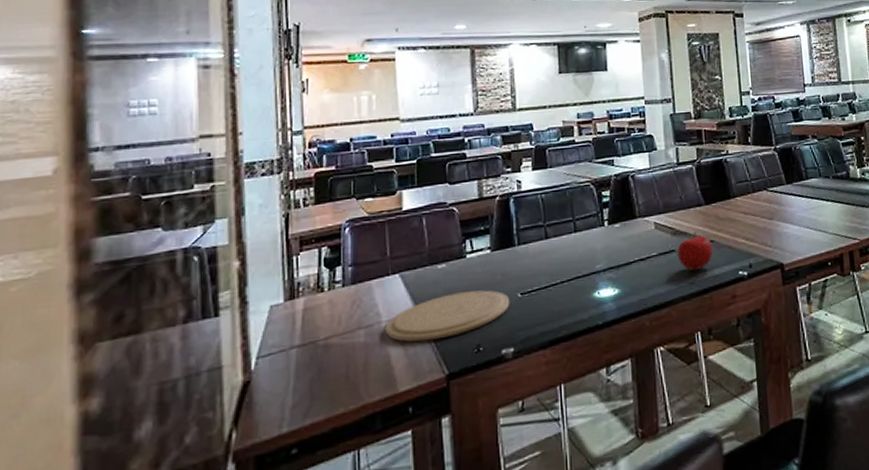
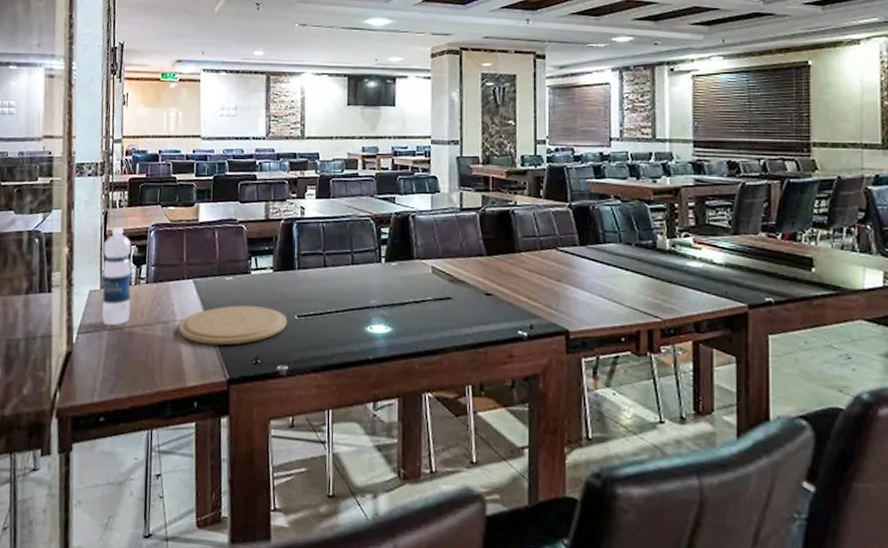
water bottle: none [285,229,324,342] -> present [102,228,131,325]
fruit: present [677,231,713,271] -> none [453,282,492,322]

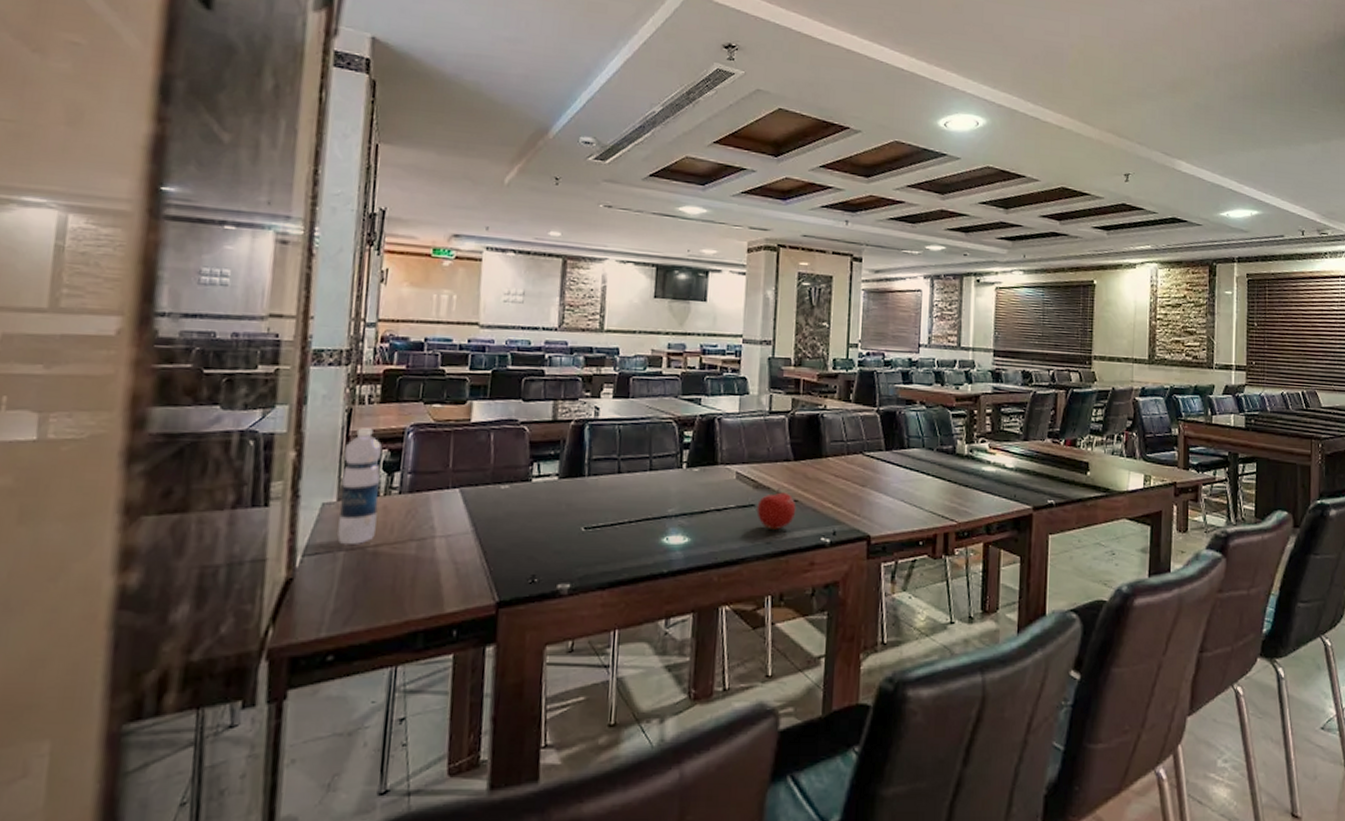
plate: present [178,305,288,346] -> none [438,517,573,564]
fruit: none [453,282,492,322] -> present [756,488,796,530]

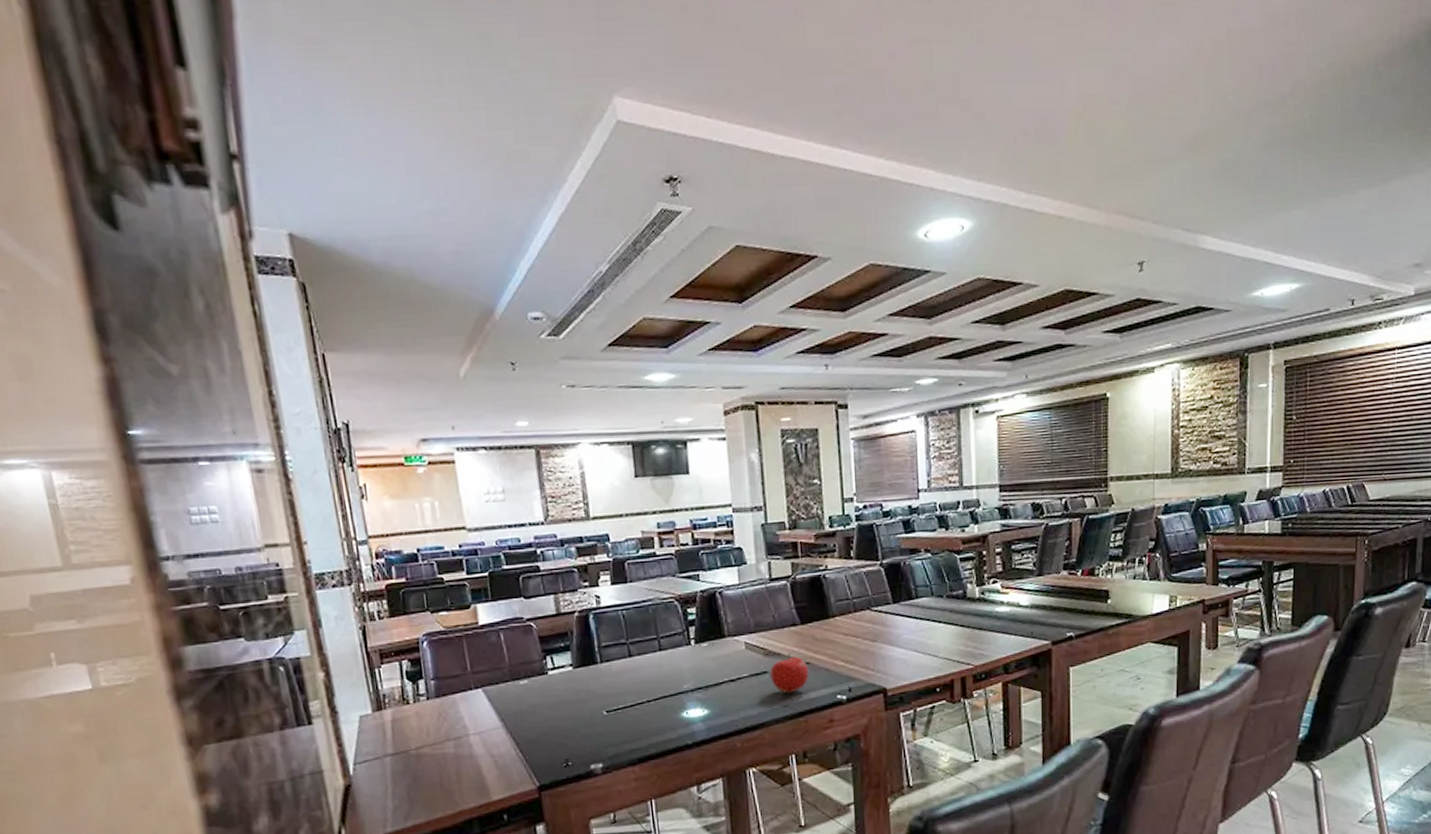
water bottle: present [337,428,382,544] -> none [367,642,414,750]

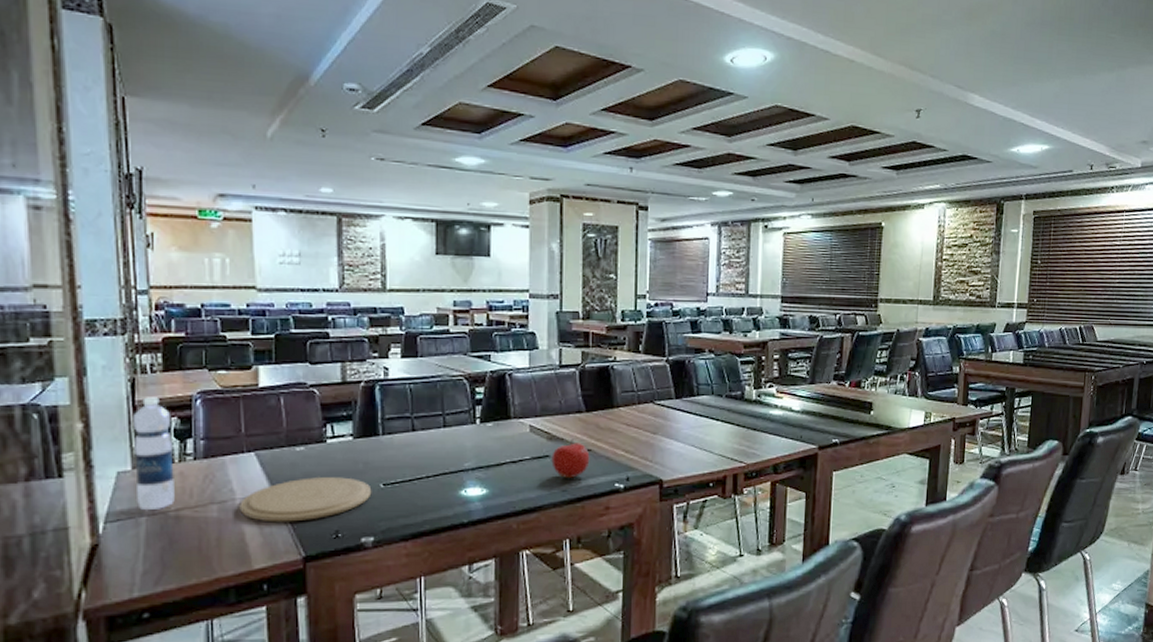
water bottle: none [367,642,414,750] -> present [132,397,175,510]
plate: none [473,707,596,755] -> present [239,477,372,522]

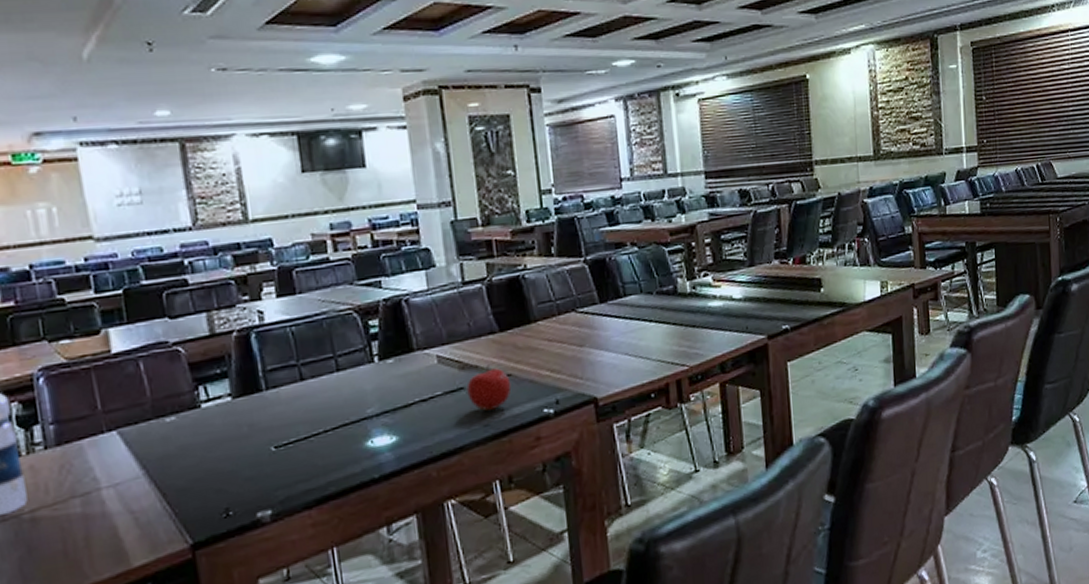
plate: present [239,477,372,522] -> none [106,445,263,510]

